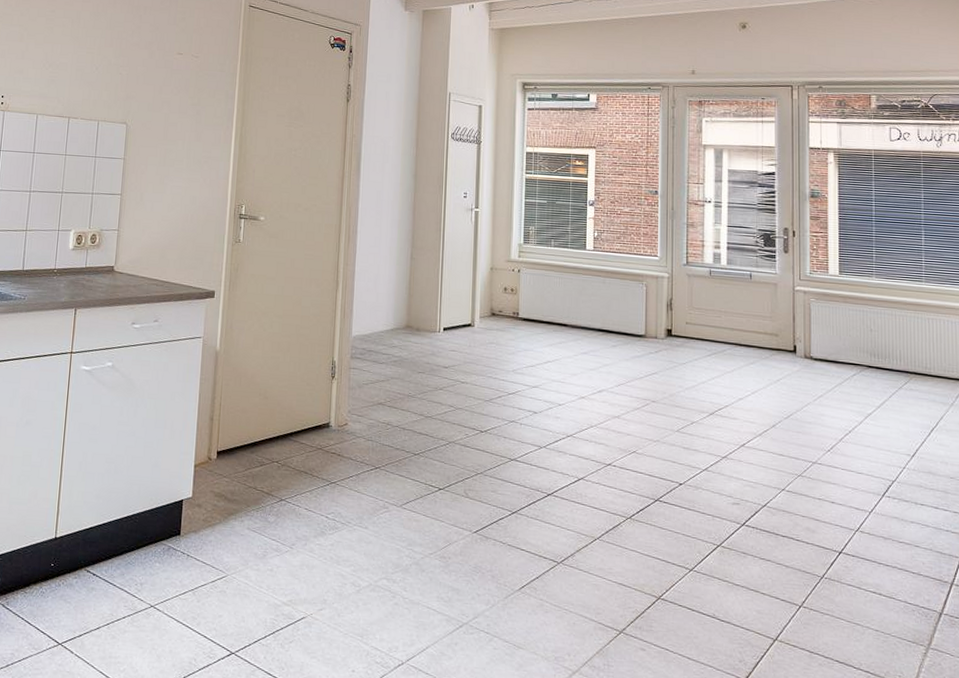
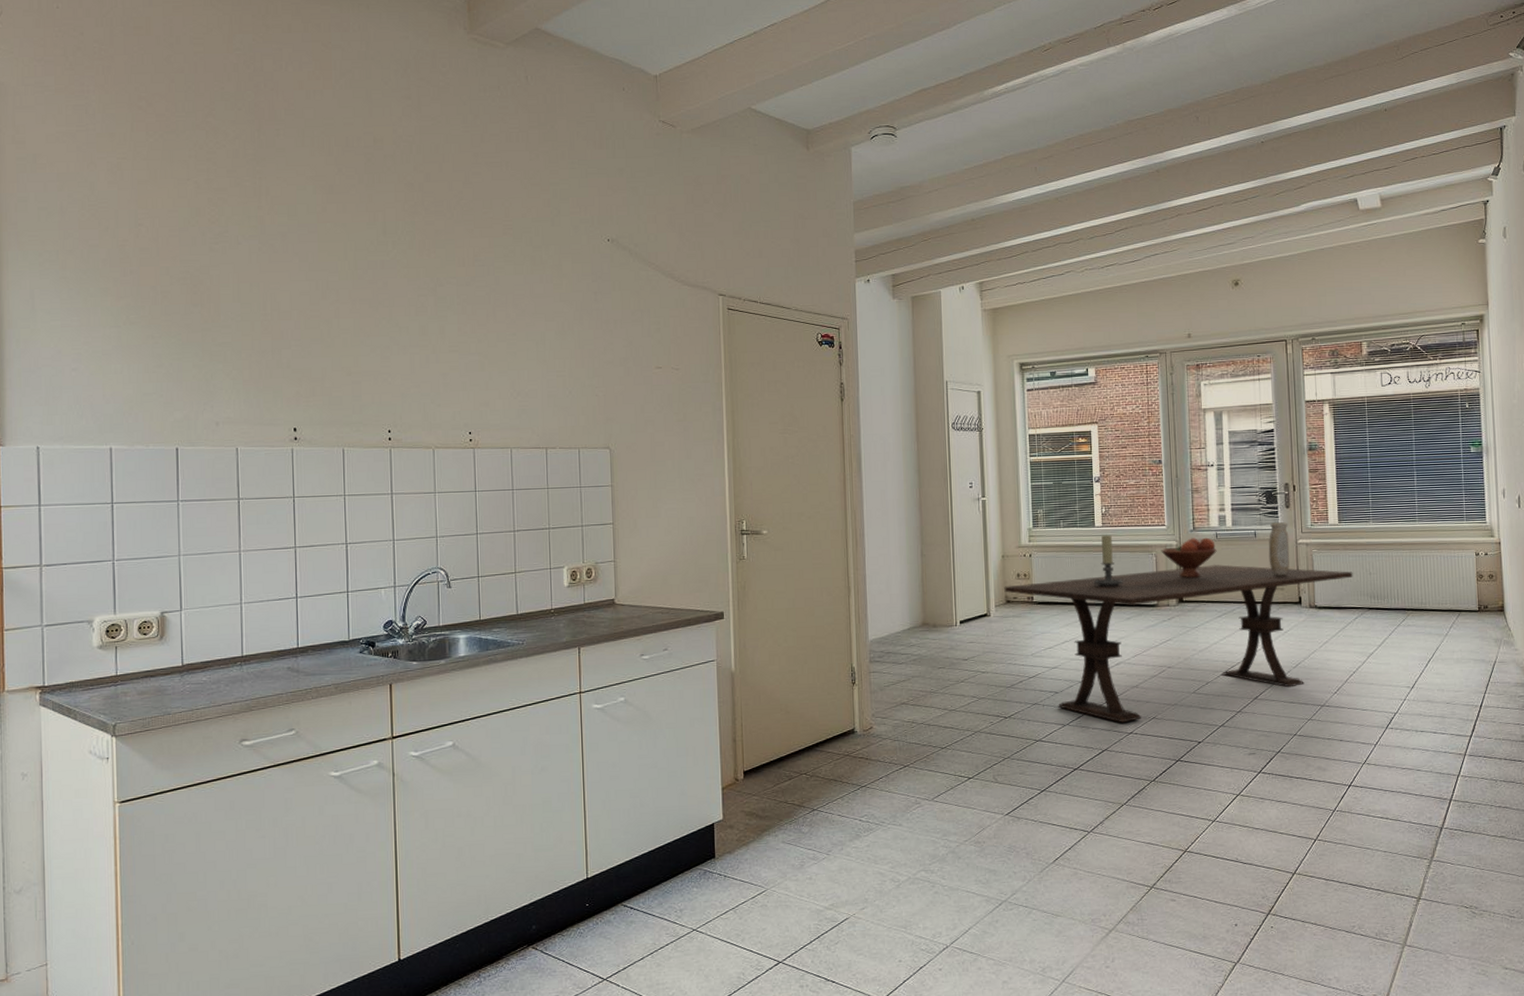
dining table: none [490,298,853,453] -> present [1004,564,1353,723]
candle holder: none [580,258,611,313] -> present [1093,534,1123,588]
fruit bowl: none [652,272,710,313] -> present [1161,537,1217,578]
vase: none [763,266,786,322] -> present [1268,522,1290,576]

